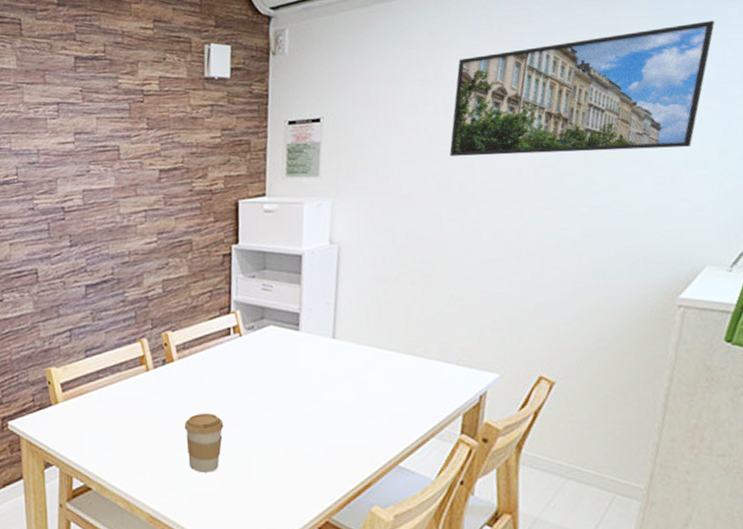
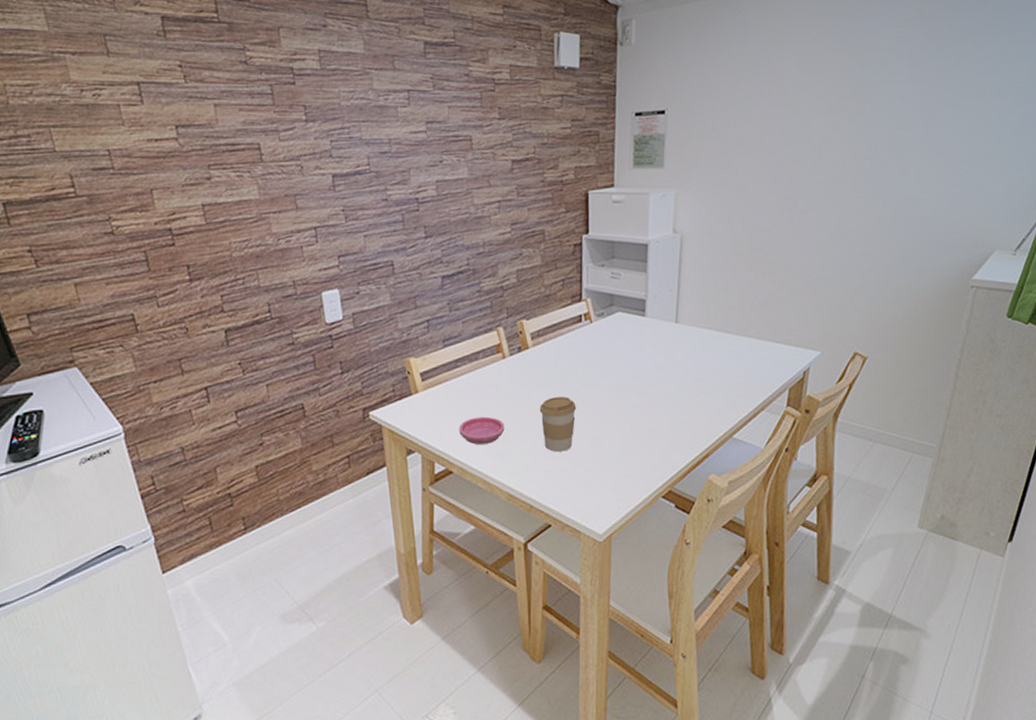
saucer: none [99,431,147,460] -> present [459,416,505,444]
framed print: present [449,21,715,156] -> none [782,23,1013,149]

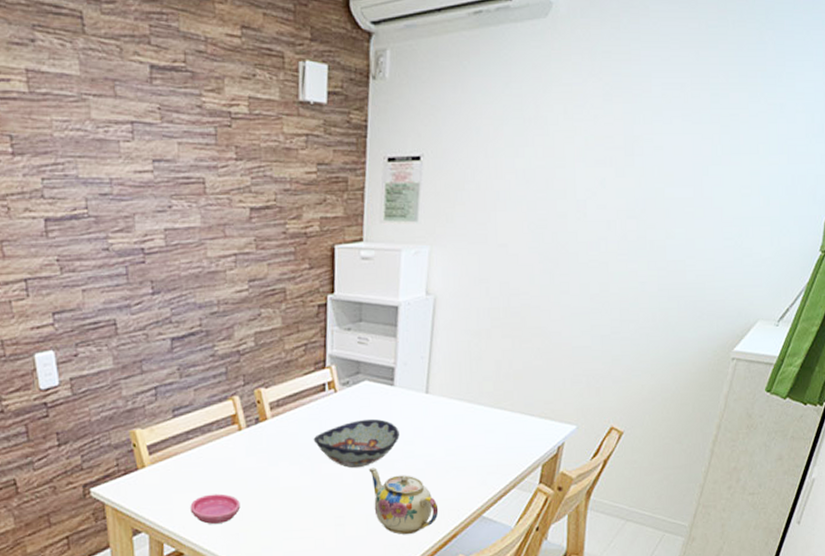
coffee cup: present [539,397,576,452] -> none [278,472,318,532]
decorative bowl: none [571,346,652,393] -> present [313,418,400,468]
teapot: none [623,392,691,455] -> present [368,467,439,534]

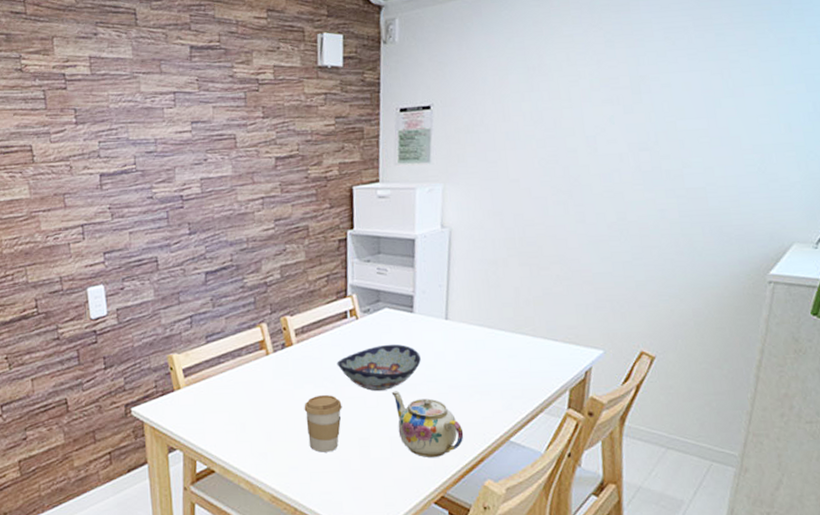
saucer: present [190,493,241,524] -> none [221,414,268,443]
coffee cup: none [278,472,318,532] -> present [304,395,342,453]

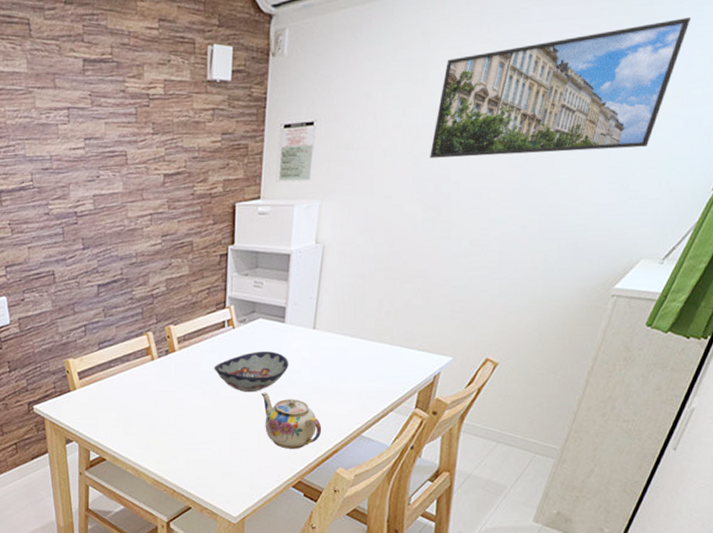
coffee cup: present [304,395,342,453] -> none [184,395,217,444]
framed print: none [554,9,800,141] -> present [430,18,690,158]

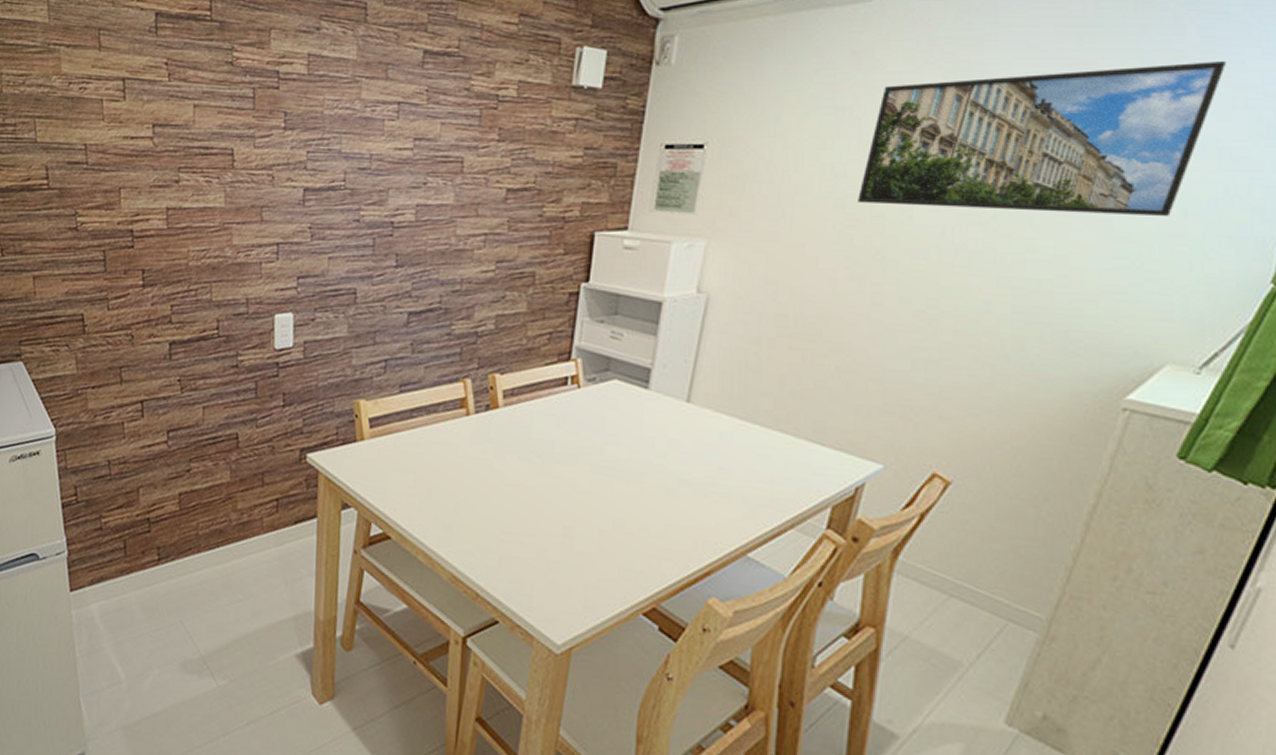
decorative bowl: present [214,350,289,393] -> none [547,421,650,475]
teapot: present [261,392,322,449] -> none [608,477,691,562]

